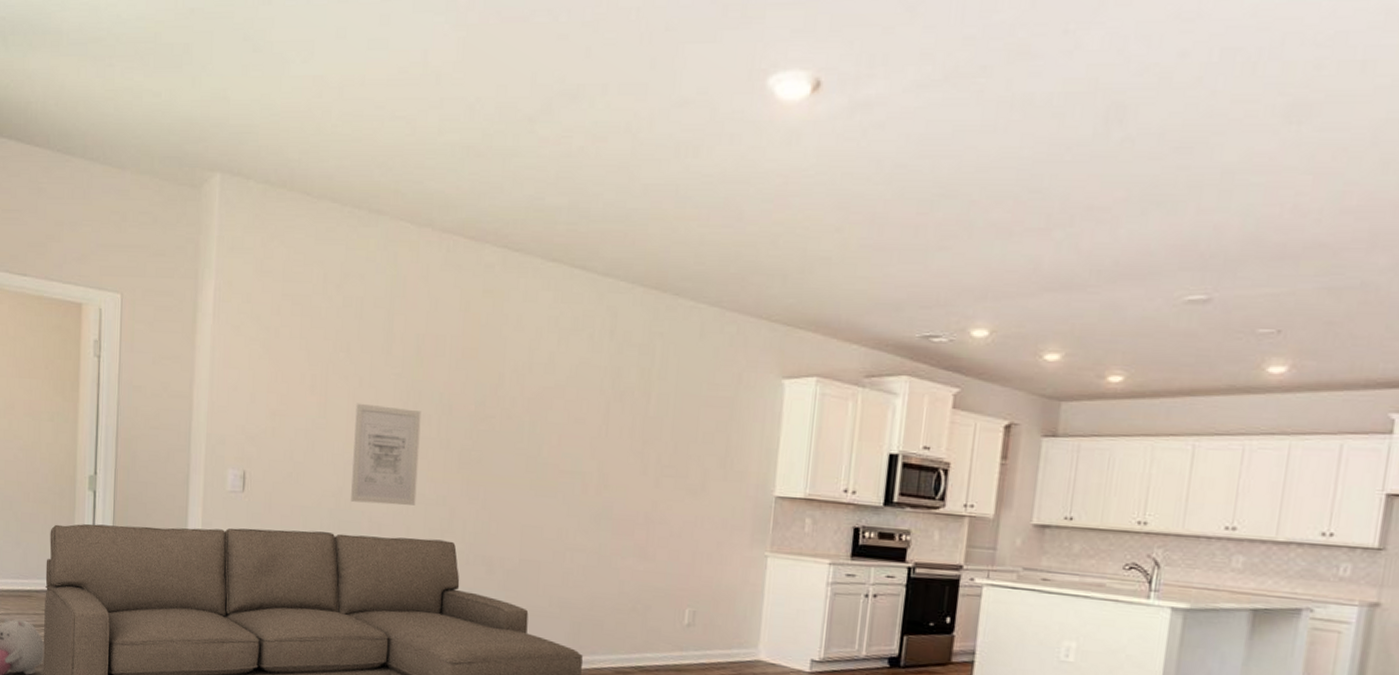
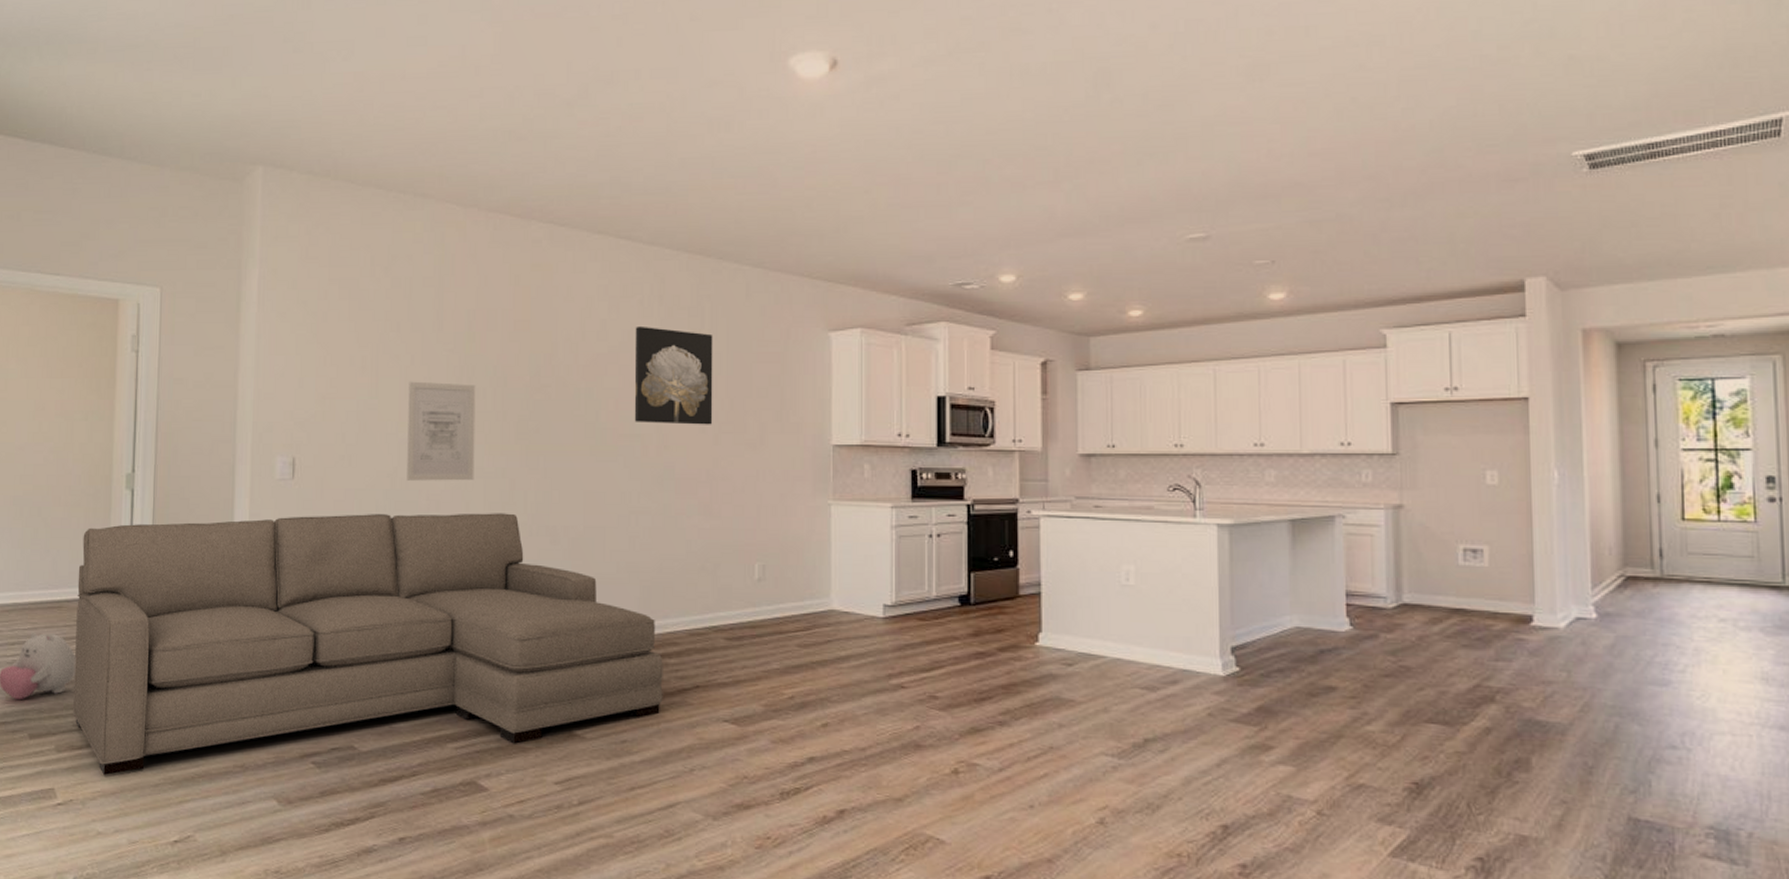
wall art: none [576,360,663,467] -> present [634,325,713,425]

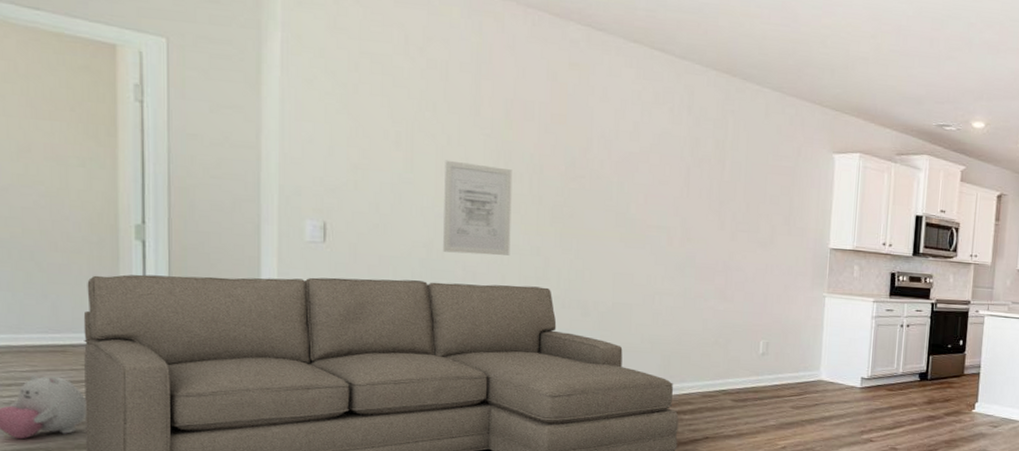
wall art: present [634,325,713,425] -> none [661,131,735,224]

